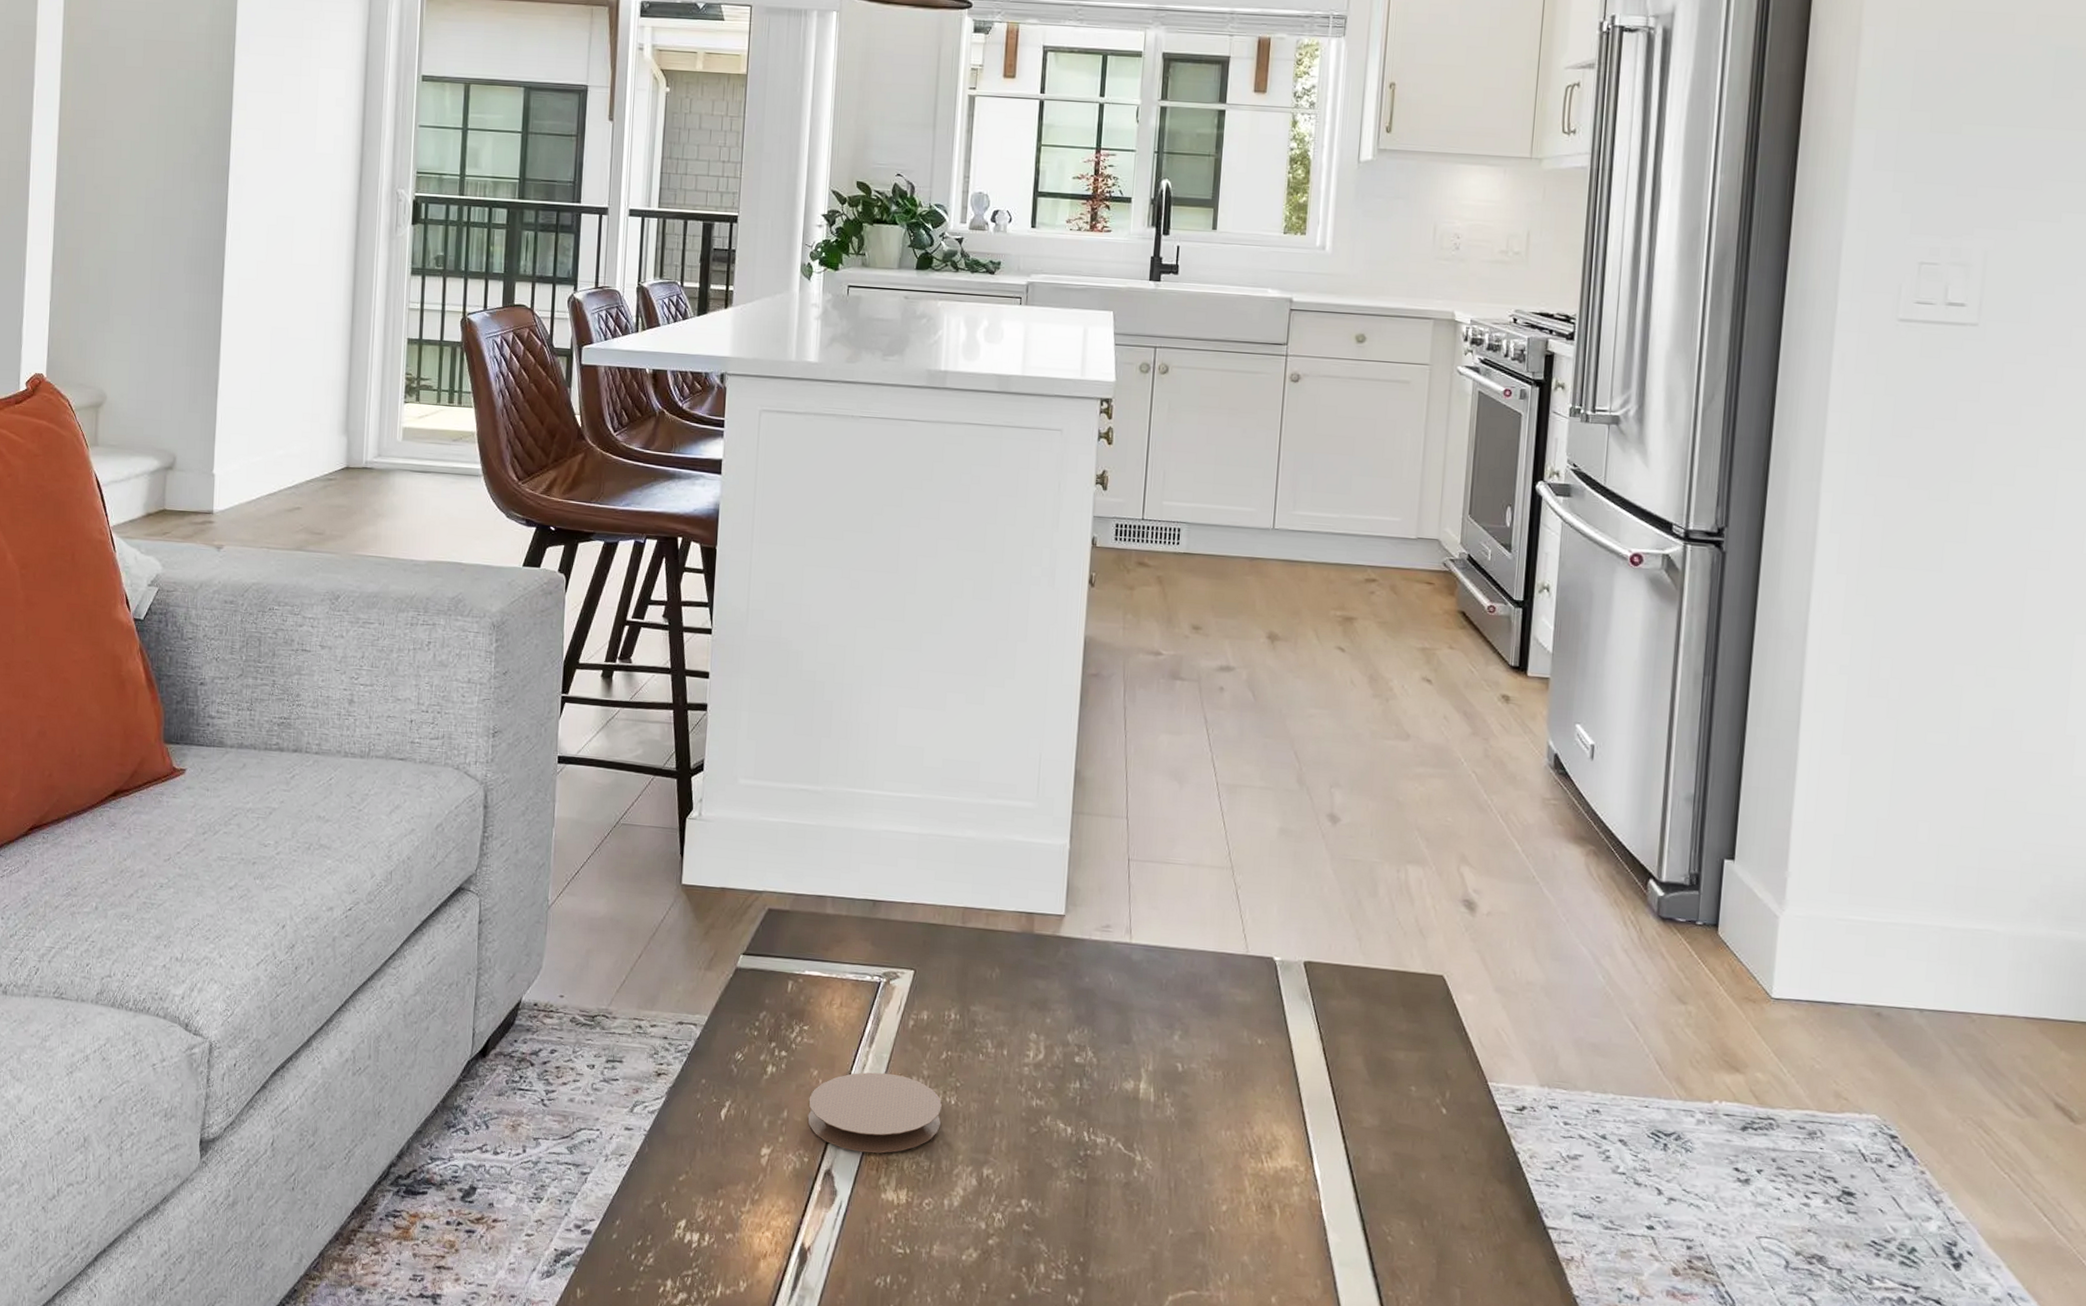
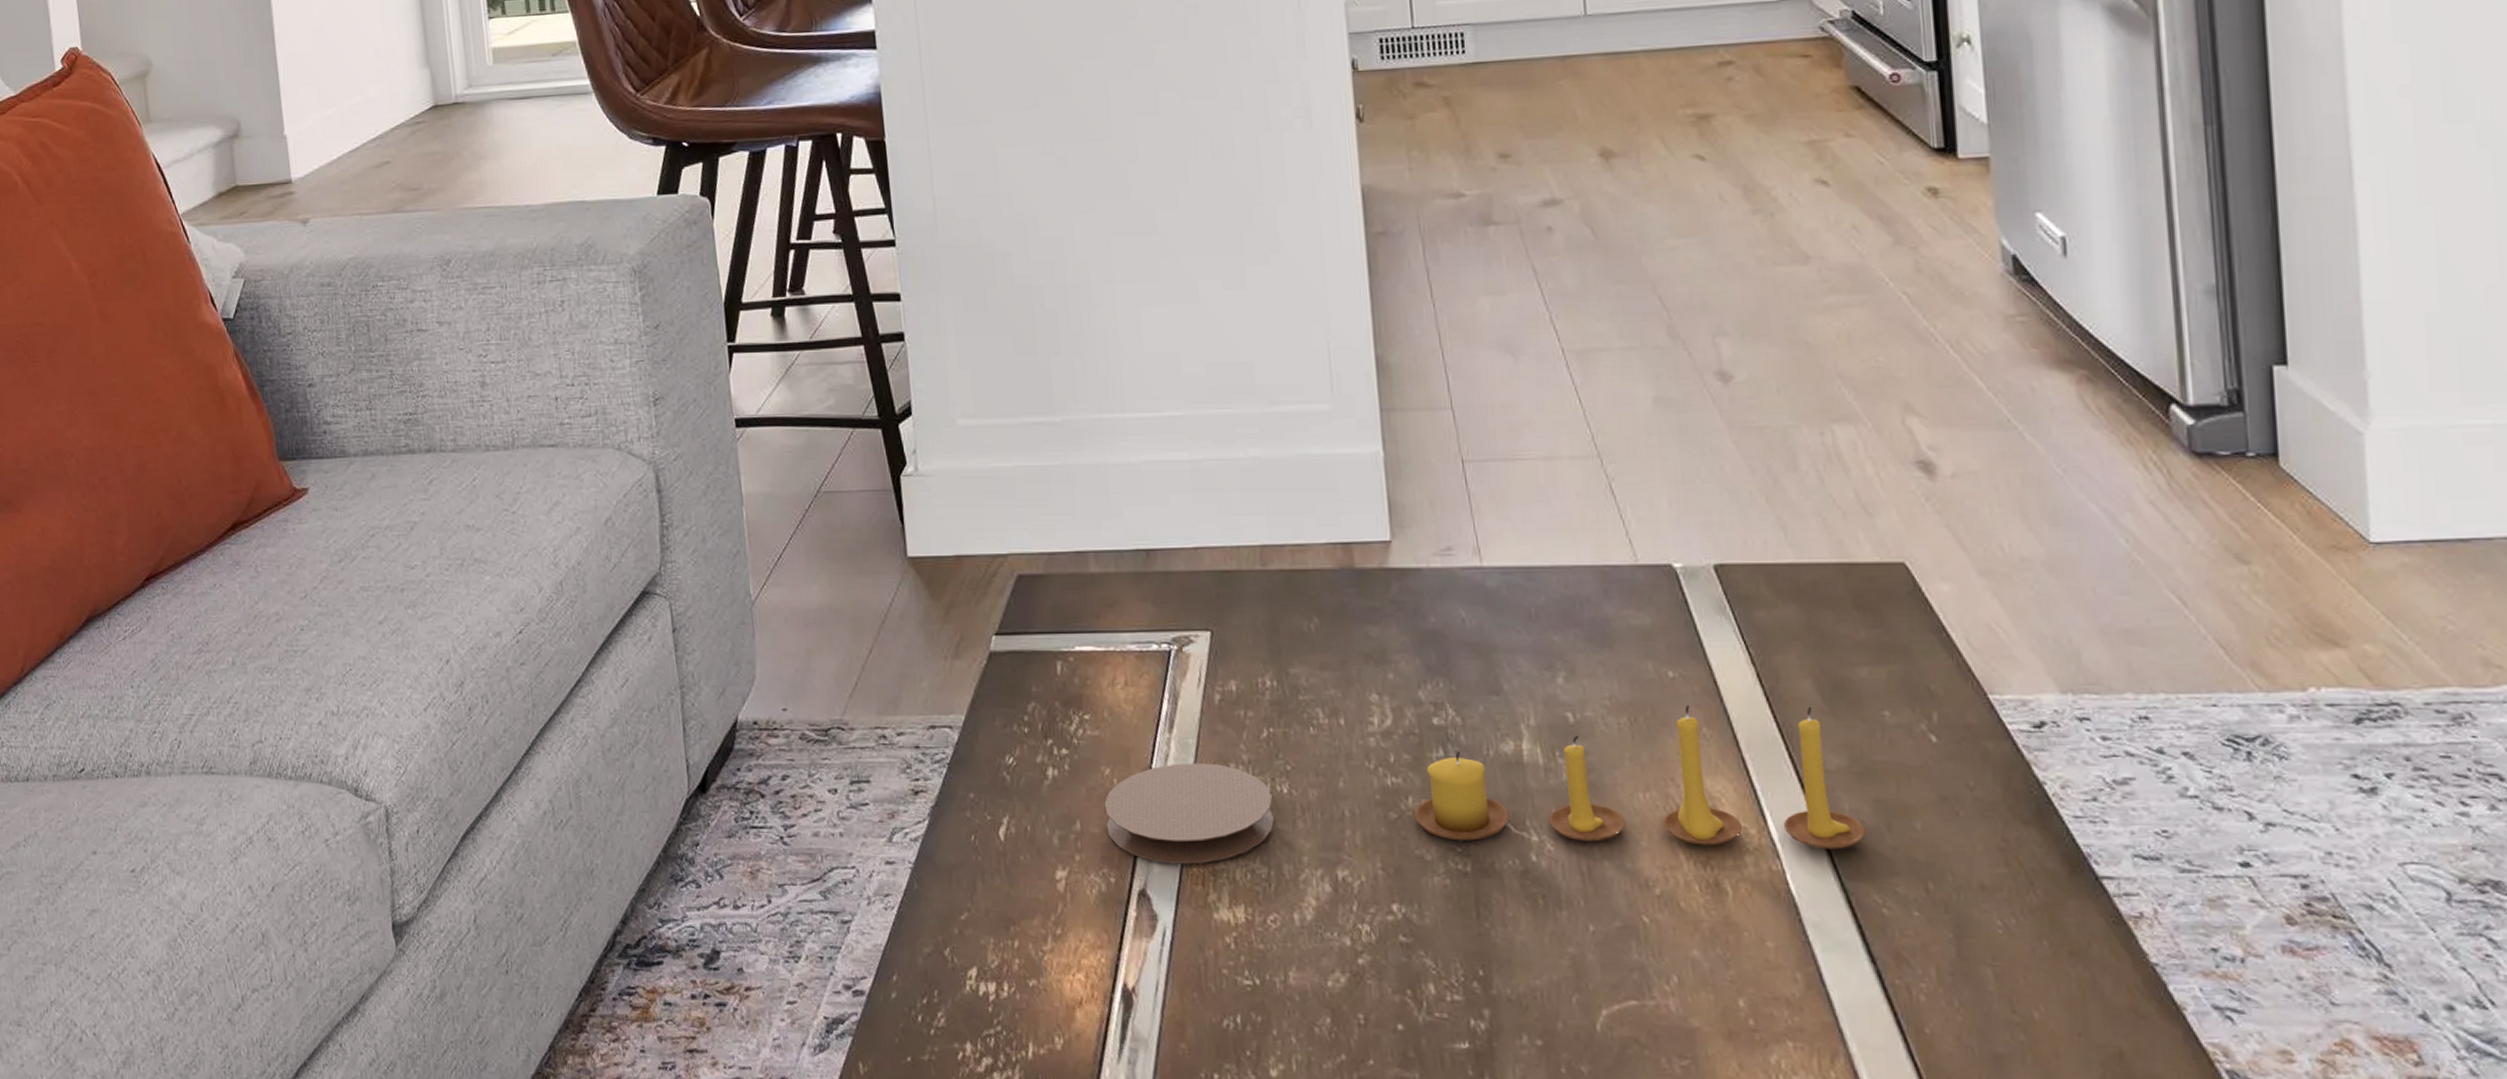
candle: none [1050,1066,1385,1189] -> present [1414,704,1866,850]

